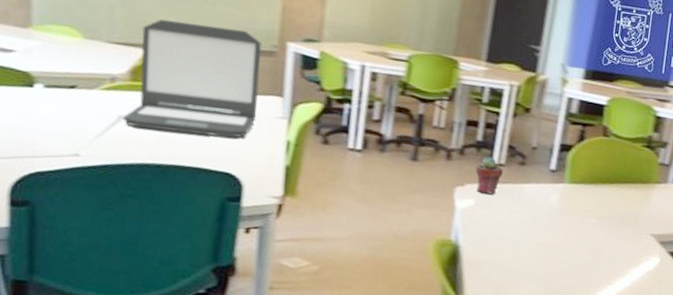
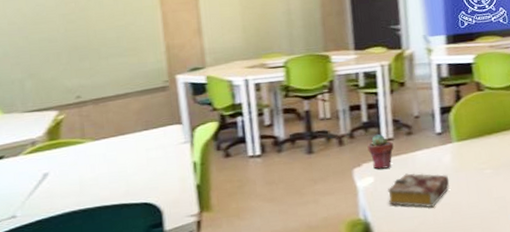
laptop: present [122,18,262,138] -> none [47,74,162,181]
book: none [483,204,552,244] -> present [388,173,450,207]

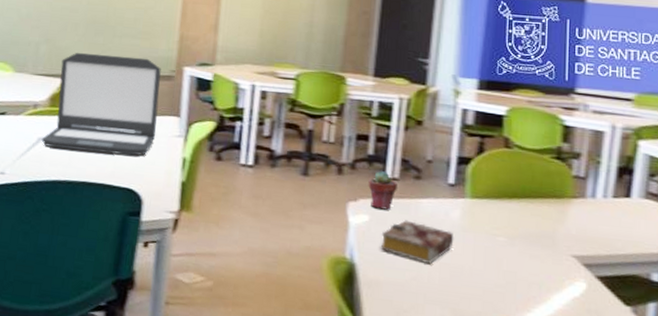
laptop: none [47,74,162,181] -> present [41,52,162,156]

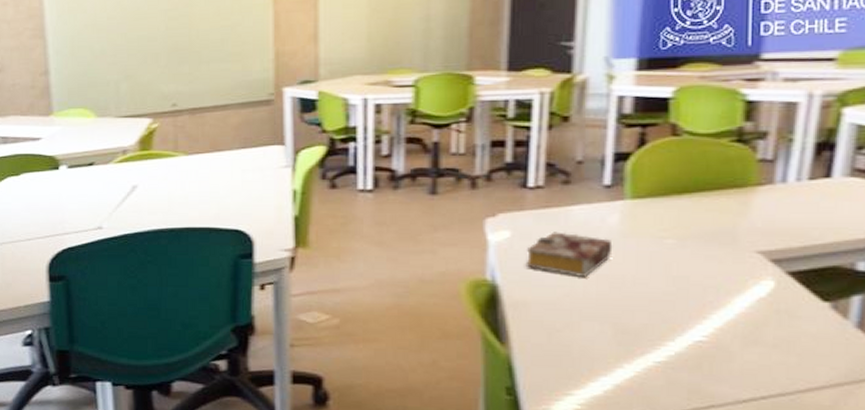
laptop: present [41,52,162,156] -> none [136,83,260,195]
potted succulent: present [368,171,398,210] -> none [508,180,542,223]

